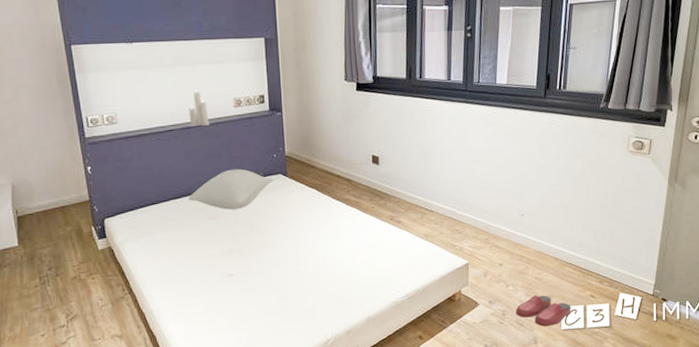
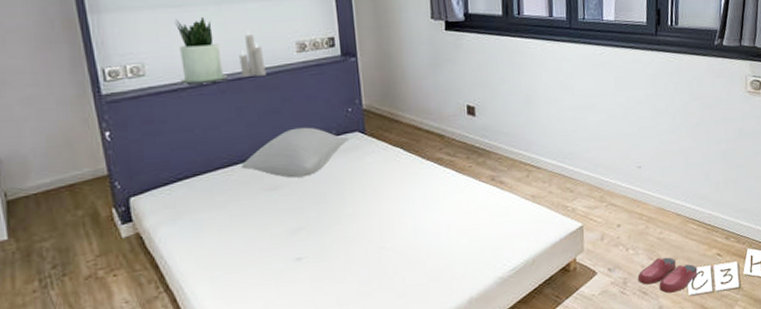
planter: none [140,76,180,132] -> present [174,16,228,85]

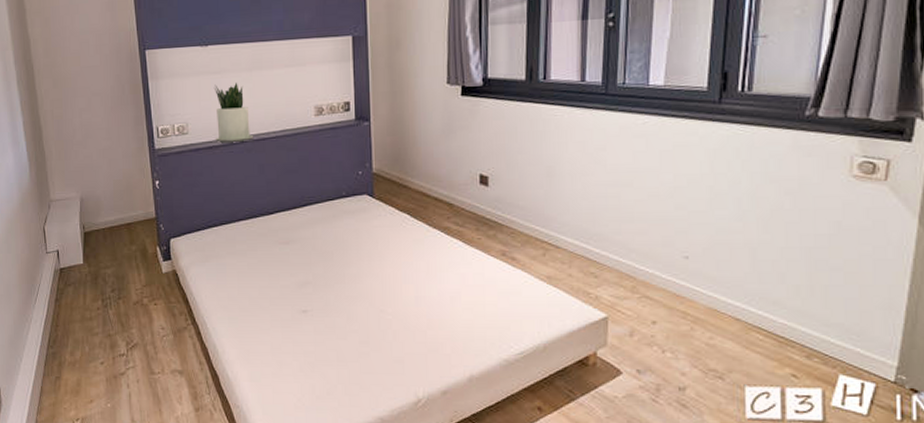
candle: present [239,30,266,77] -> none [264,95,286,138]
pillow: present [242,127,349,178] -> none [260,187,357,234]
slippers: present [637,257,698,293] -> none [675,368,761,412]

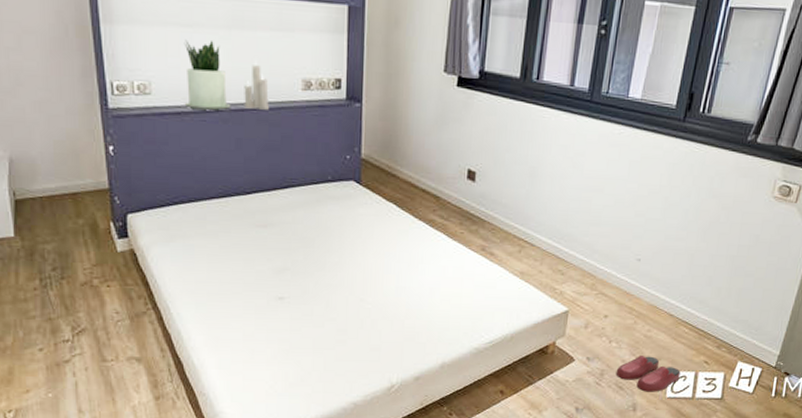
candle: none [264,95,286,138] -> present [244,60,269,110]
slippers: none [675,368,761,412] -> present [616,356,681,392]

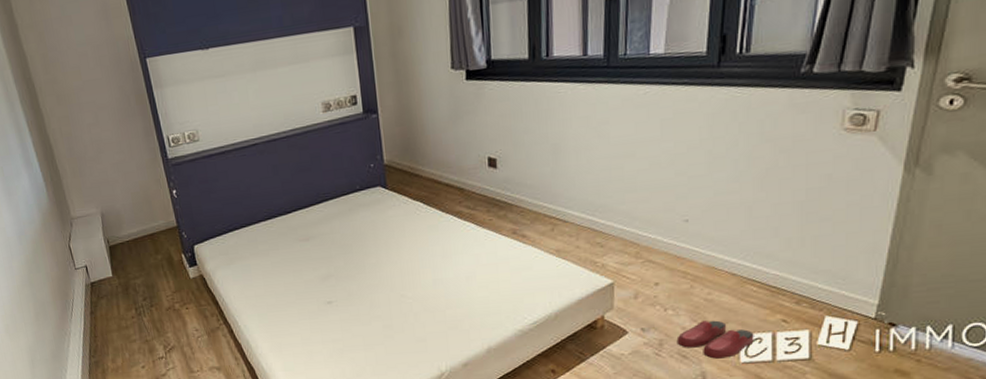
planter: present [183,39,231,111] -> none [219,84,265,147]
candle: present [244,60,269,110] -> none [273,94,297,138]

